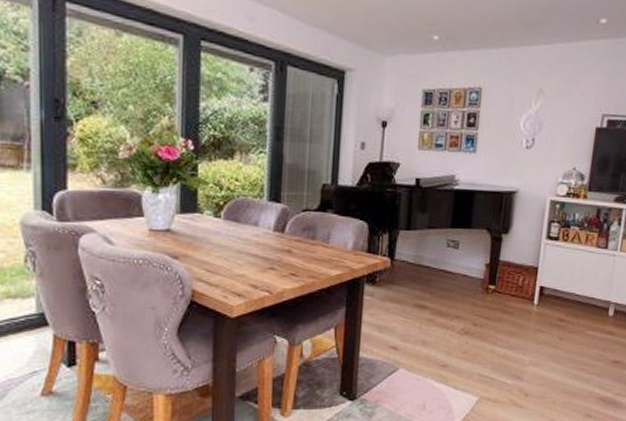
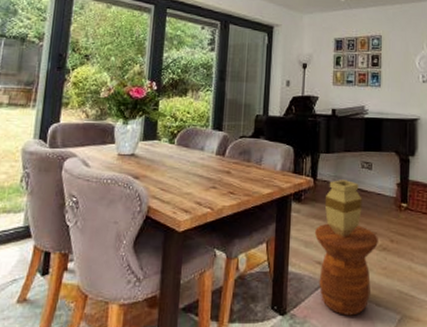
side table: none [389,307,461,399] -> present [314,223,378,316]
vase: none [402,260,446,322] -> present [324,180,362,237]

